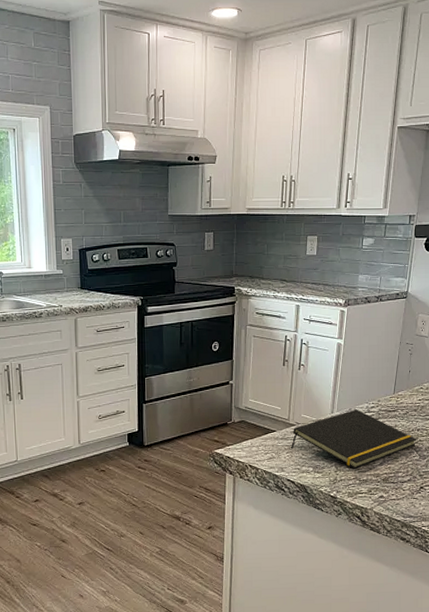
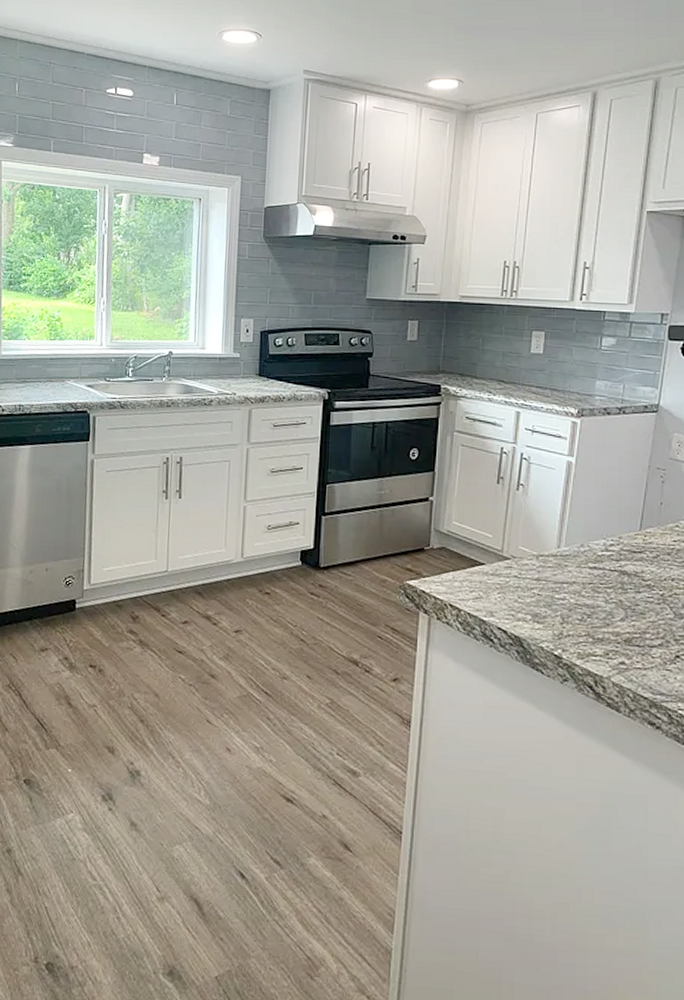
notepad: present [291,409,417,469] -> none [504,545,671,623]

